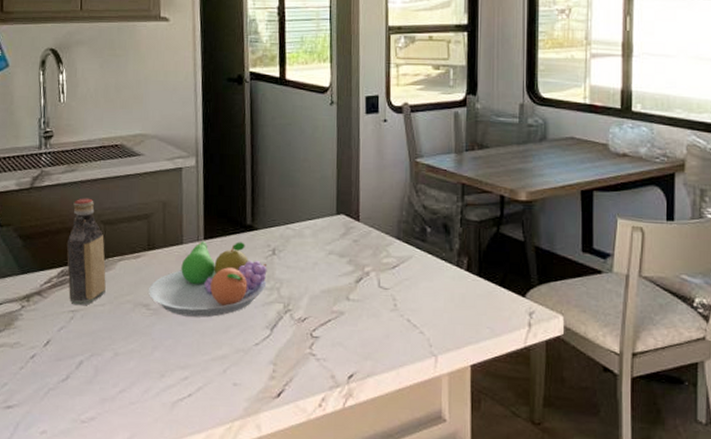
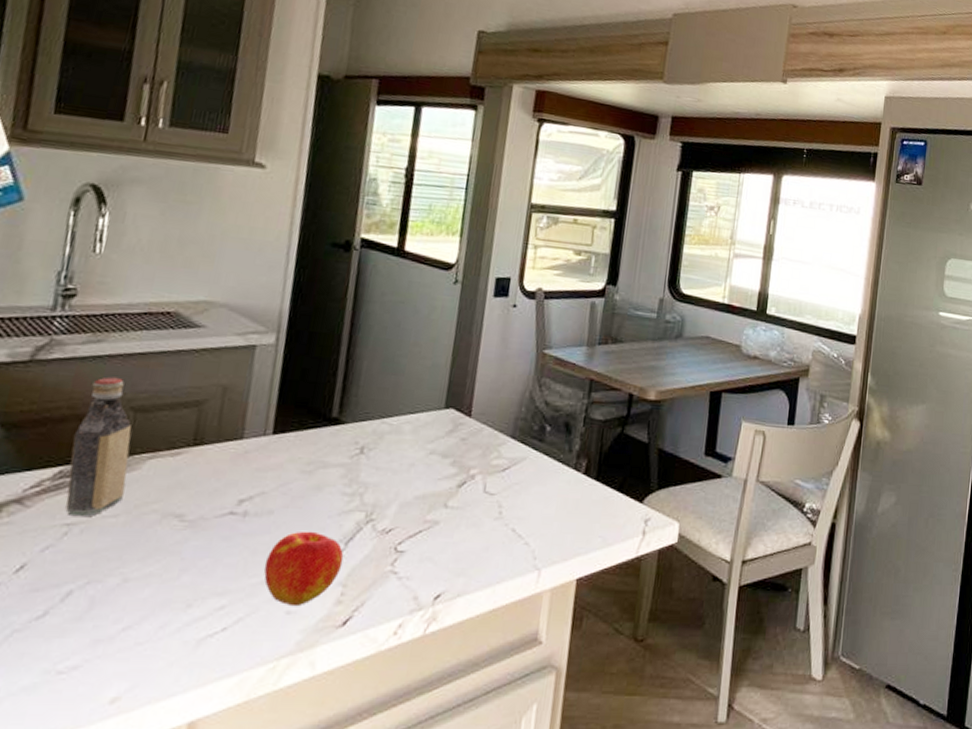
fruit bowl: present [149,241,268,318] -> none [185,436,352,530]
apple: none [212,318,271,379] -> present [264,531,344,605]

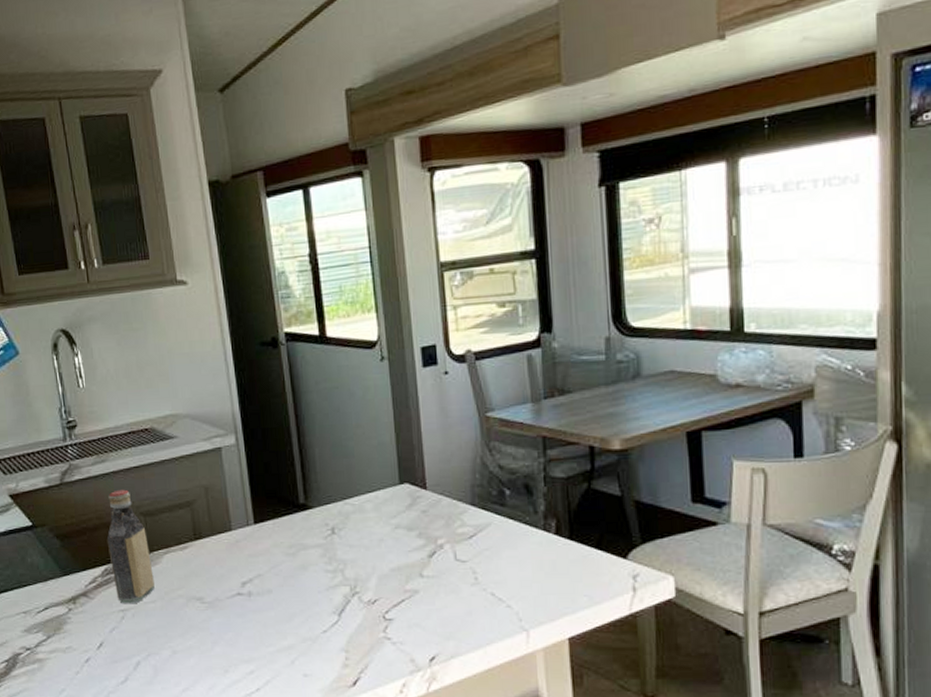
apple: present [264,531,344,605] -> none [276,605,341,669]

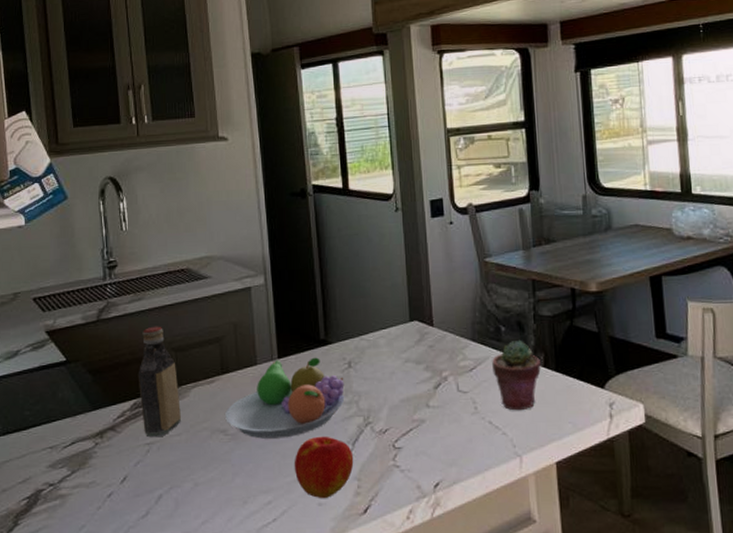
fruit bowl: none [201,523,329,607] -> present [225,357,345,439]
apple: none [276,605,341,669] -> present [294,436,354,498]
potted succulent: none [495,504,552,582] -> present [492,339,541,411]

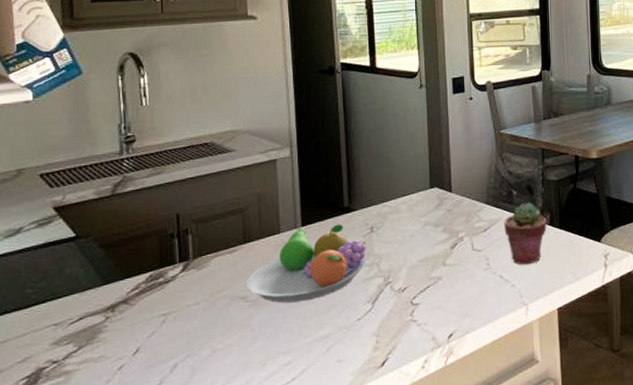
bottle: present [137,326,181,438] -> none [154,199,200,308]
apple: present [294,436,354,498] -> none [314,297,373,355]

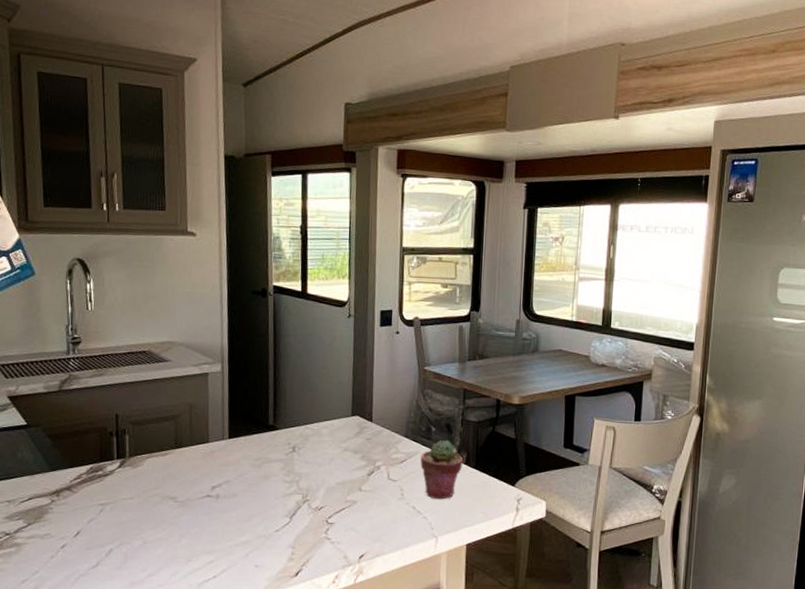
fruit bowl: present [246,224,366,303] -> none [176,440,288,508]

